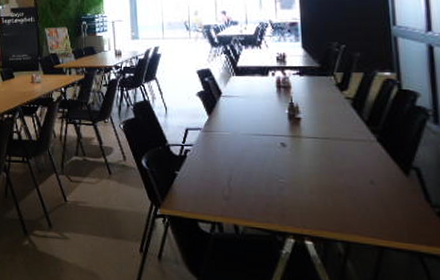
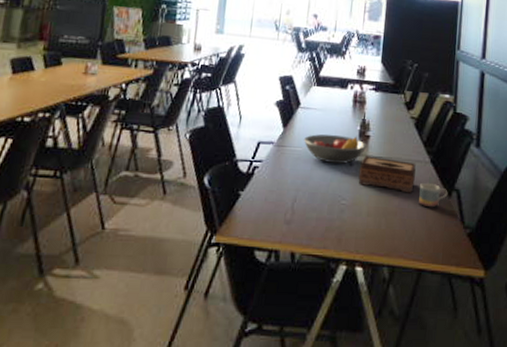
fruit bowl: none [230,118,299,145] -> present [303,134,367,164]
tissue box: none [293,137,361,172] -> present [358,155,416,193]
mug: none [366,161,405,187] -> present [419,182,448,208]

